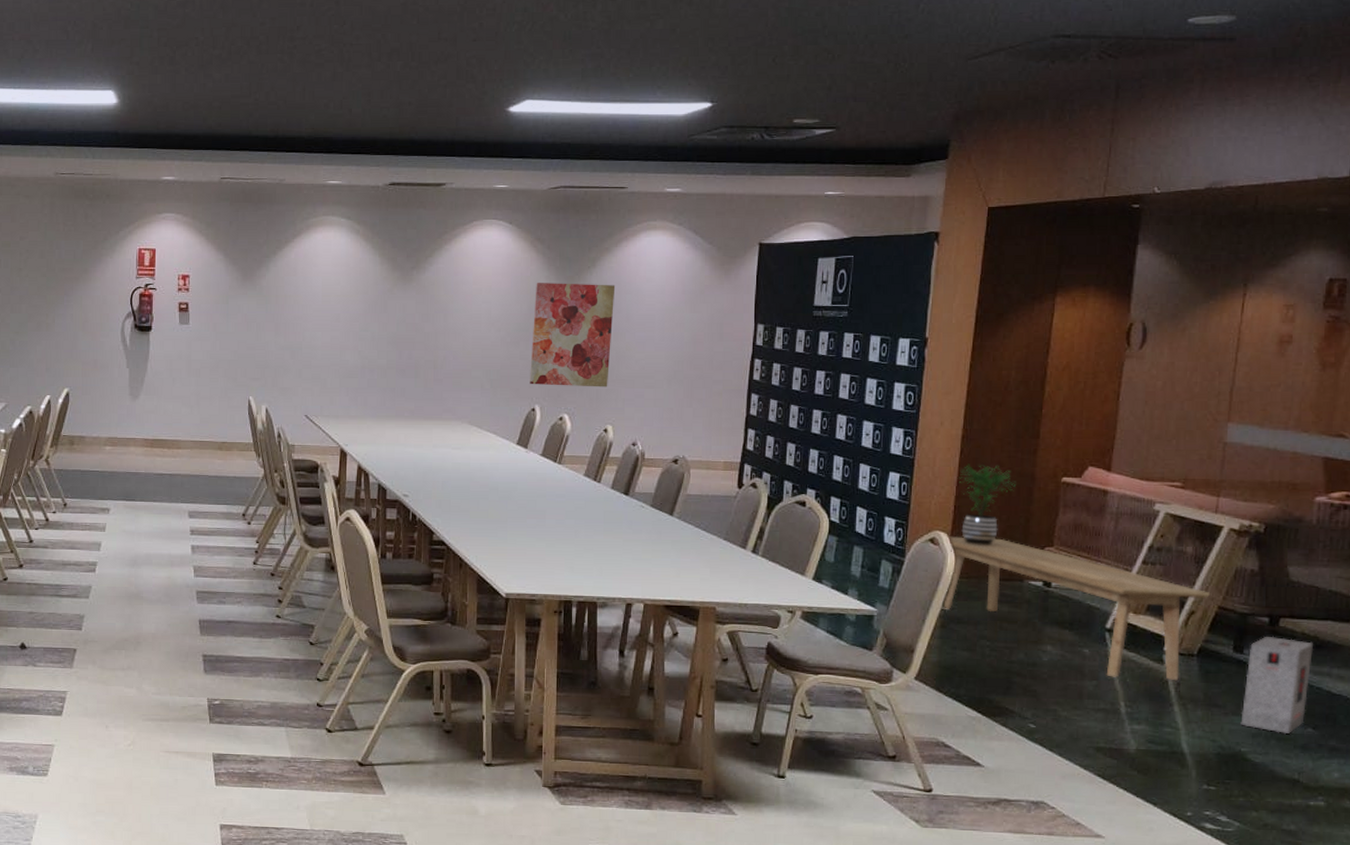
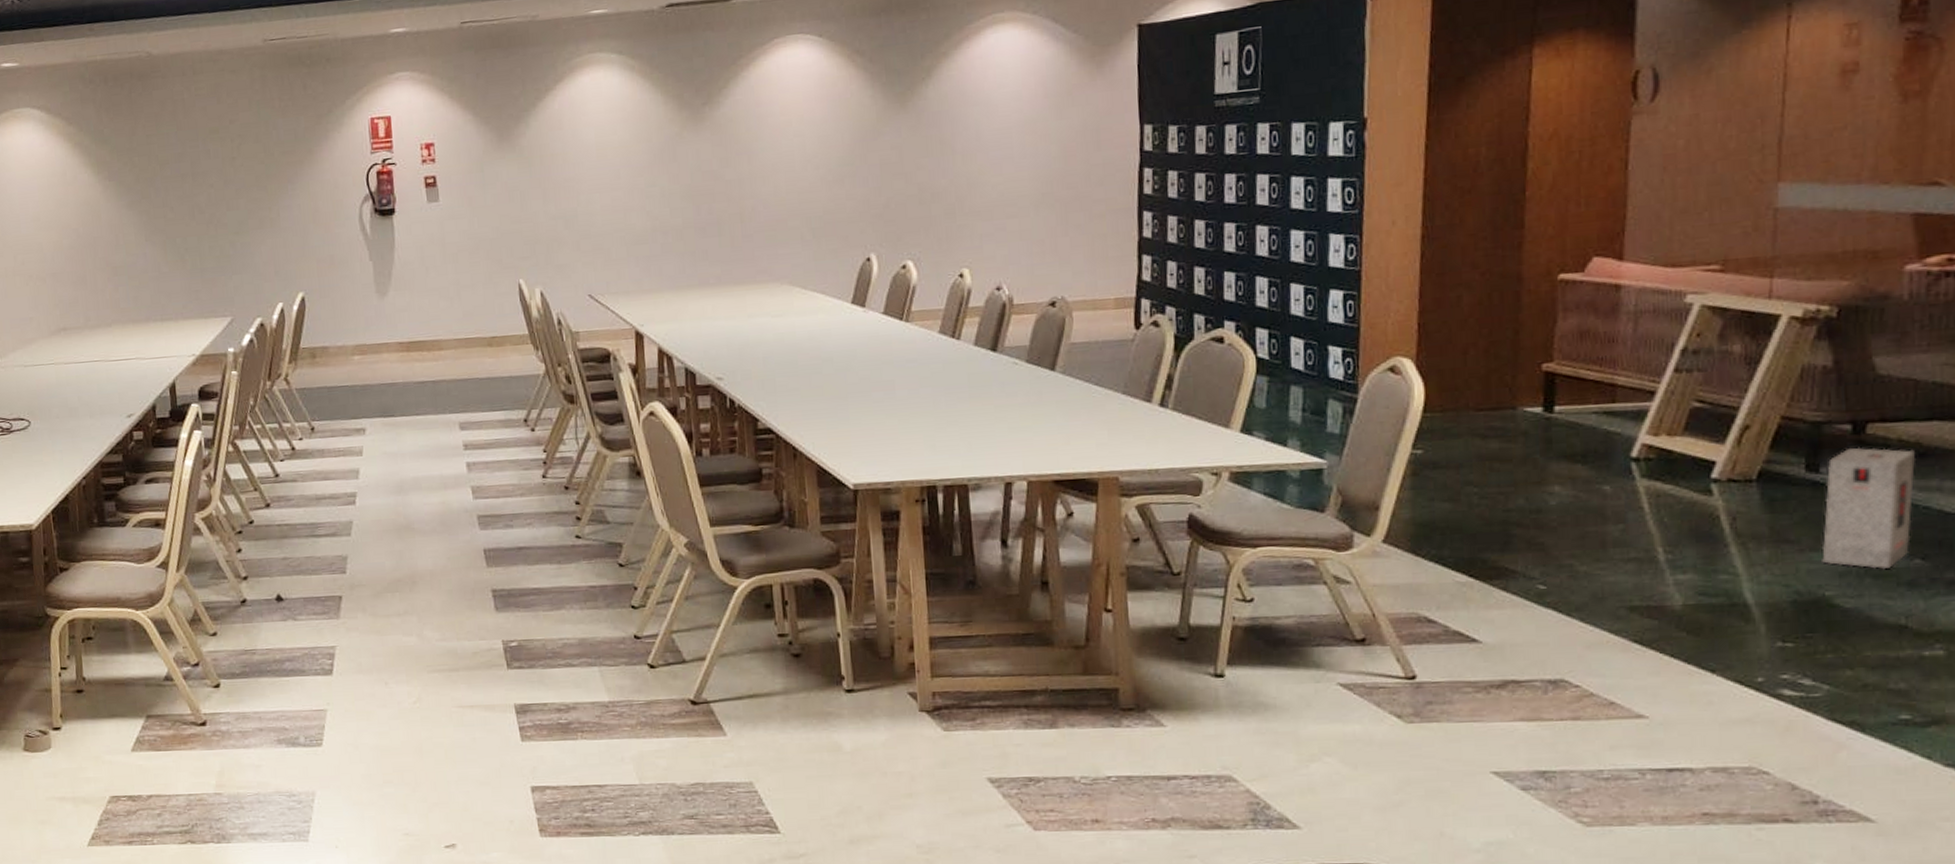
wall art: present [530,283,616,387] -> none [858,97,960,230]
bench: present [942,536,1211,681] -> none [1412,358,1770,518]
potted plant: present [958,463,1017,545] -> none [1421,267,1498,370]

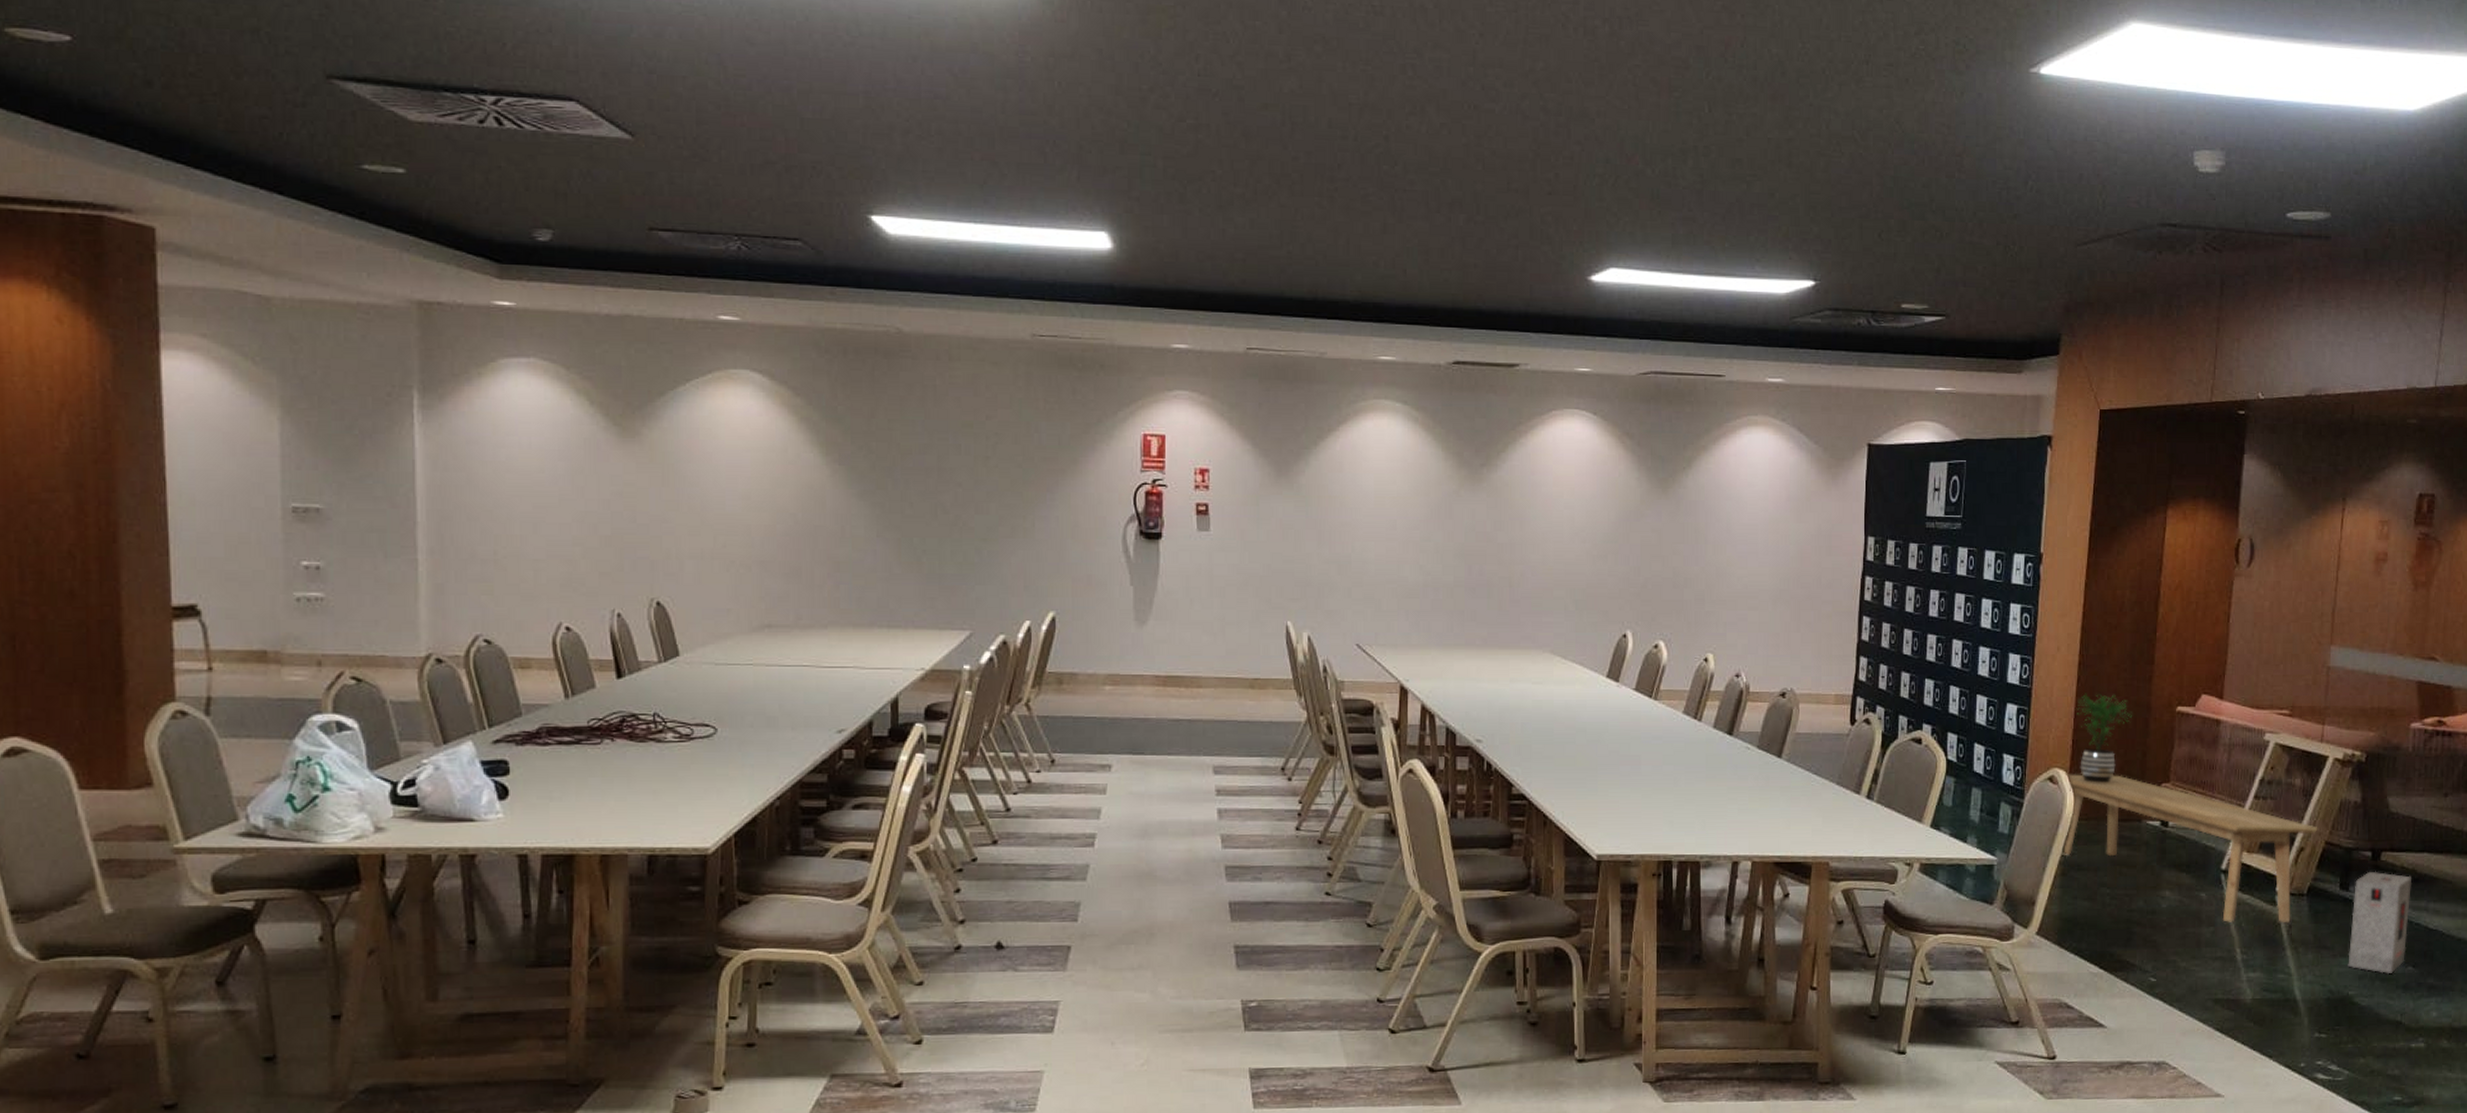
bench: none [1412,358,1770,518] -> present [2062,774,2318,923]
potted plant: none [1421,267,1498,370] -> present [2076,693,2133,783]

